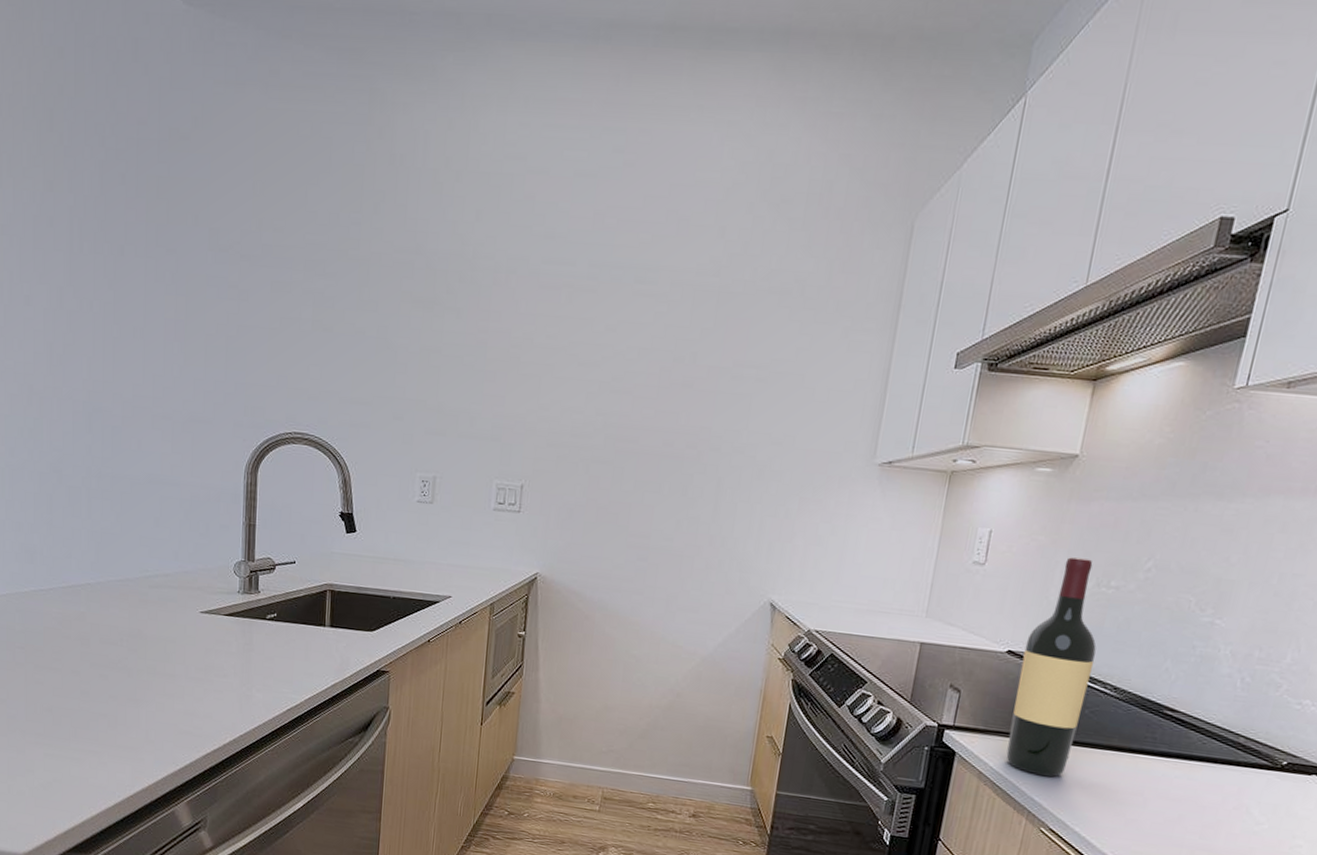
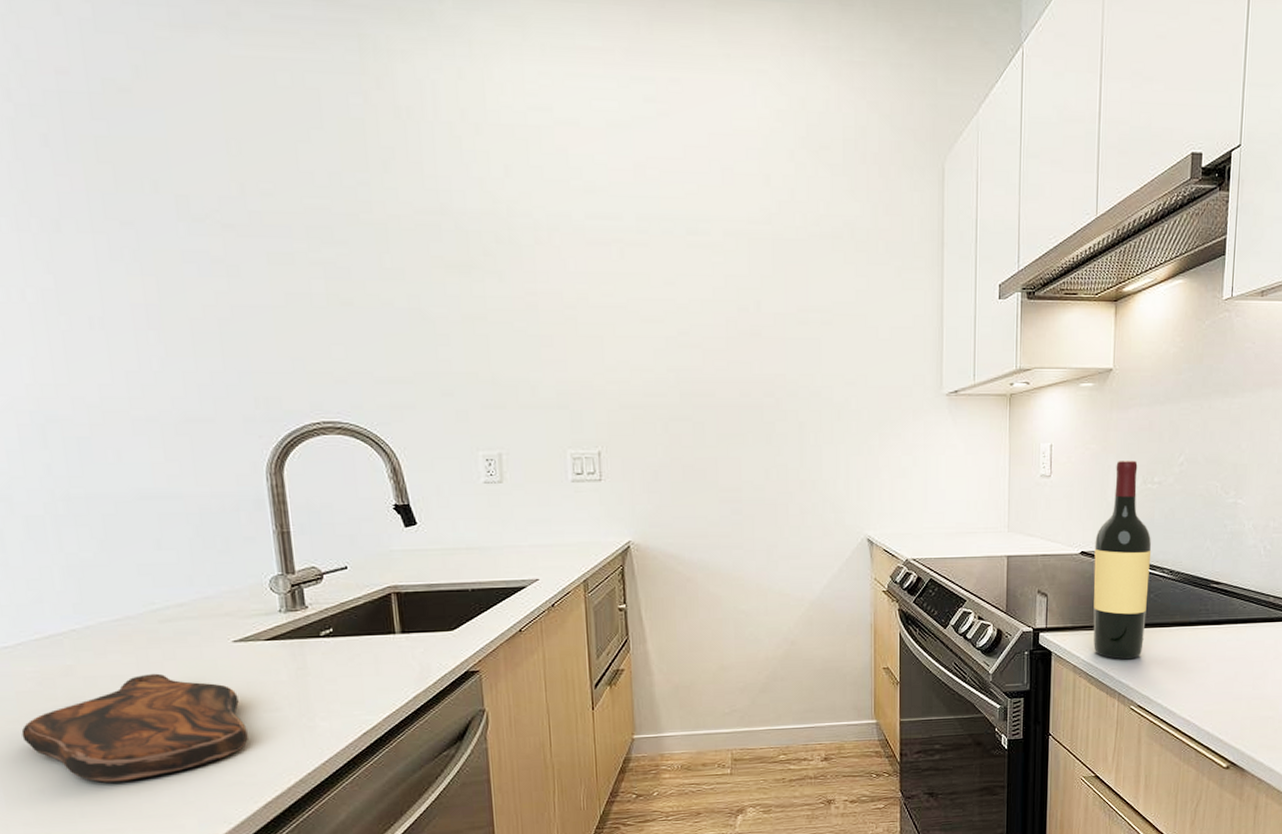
cutting board: none [43,628,200,715] -> present [21,673,248,783]

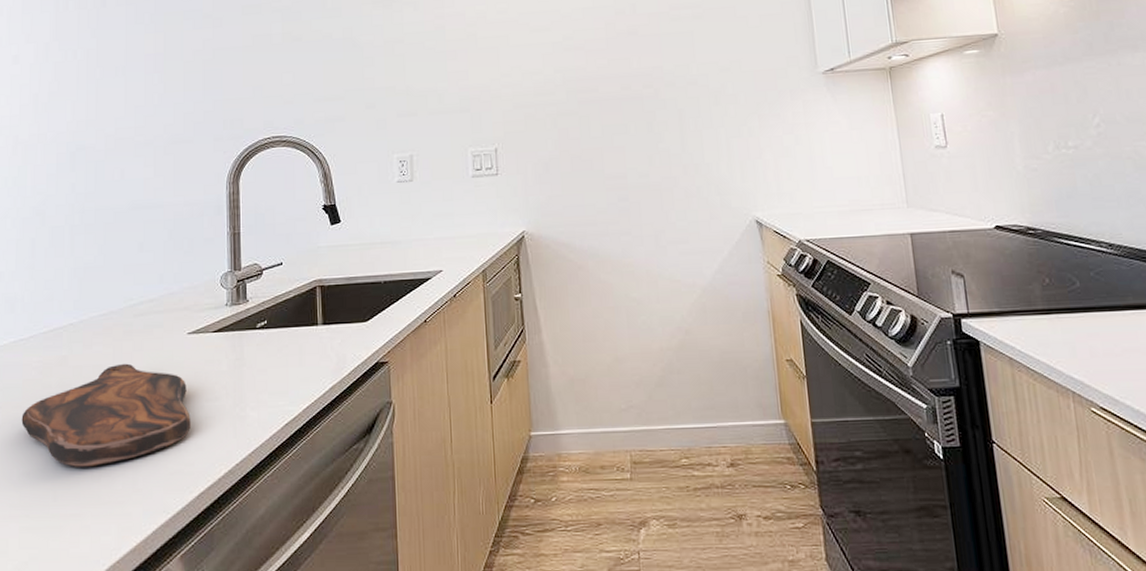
wine bottle: present [1093,461,1152,659] -> none [1009,125,1093,350]

